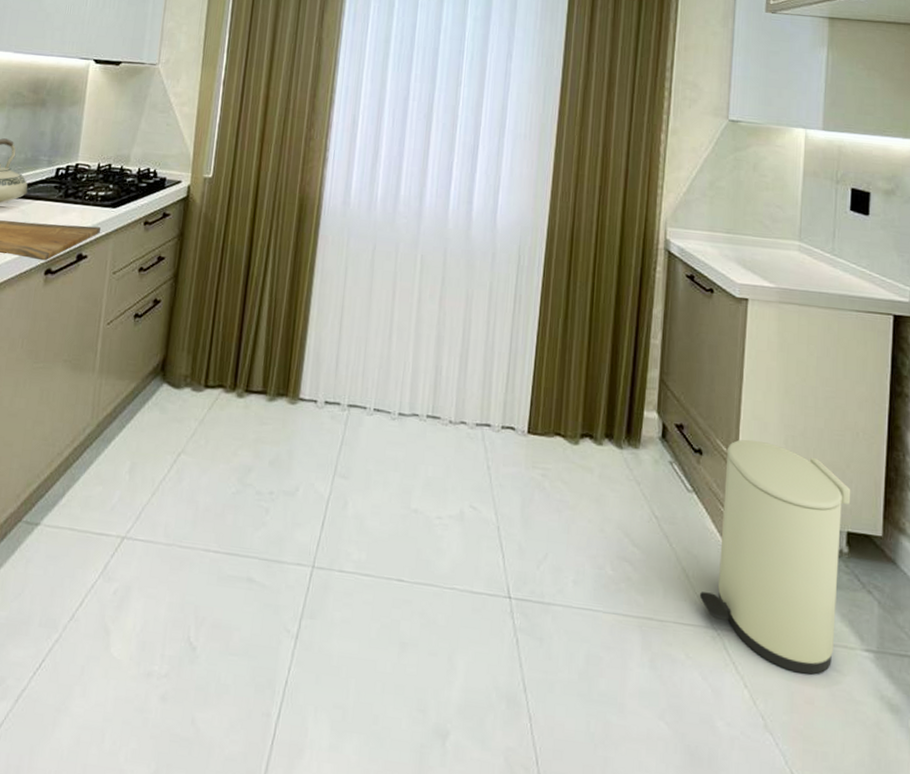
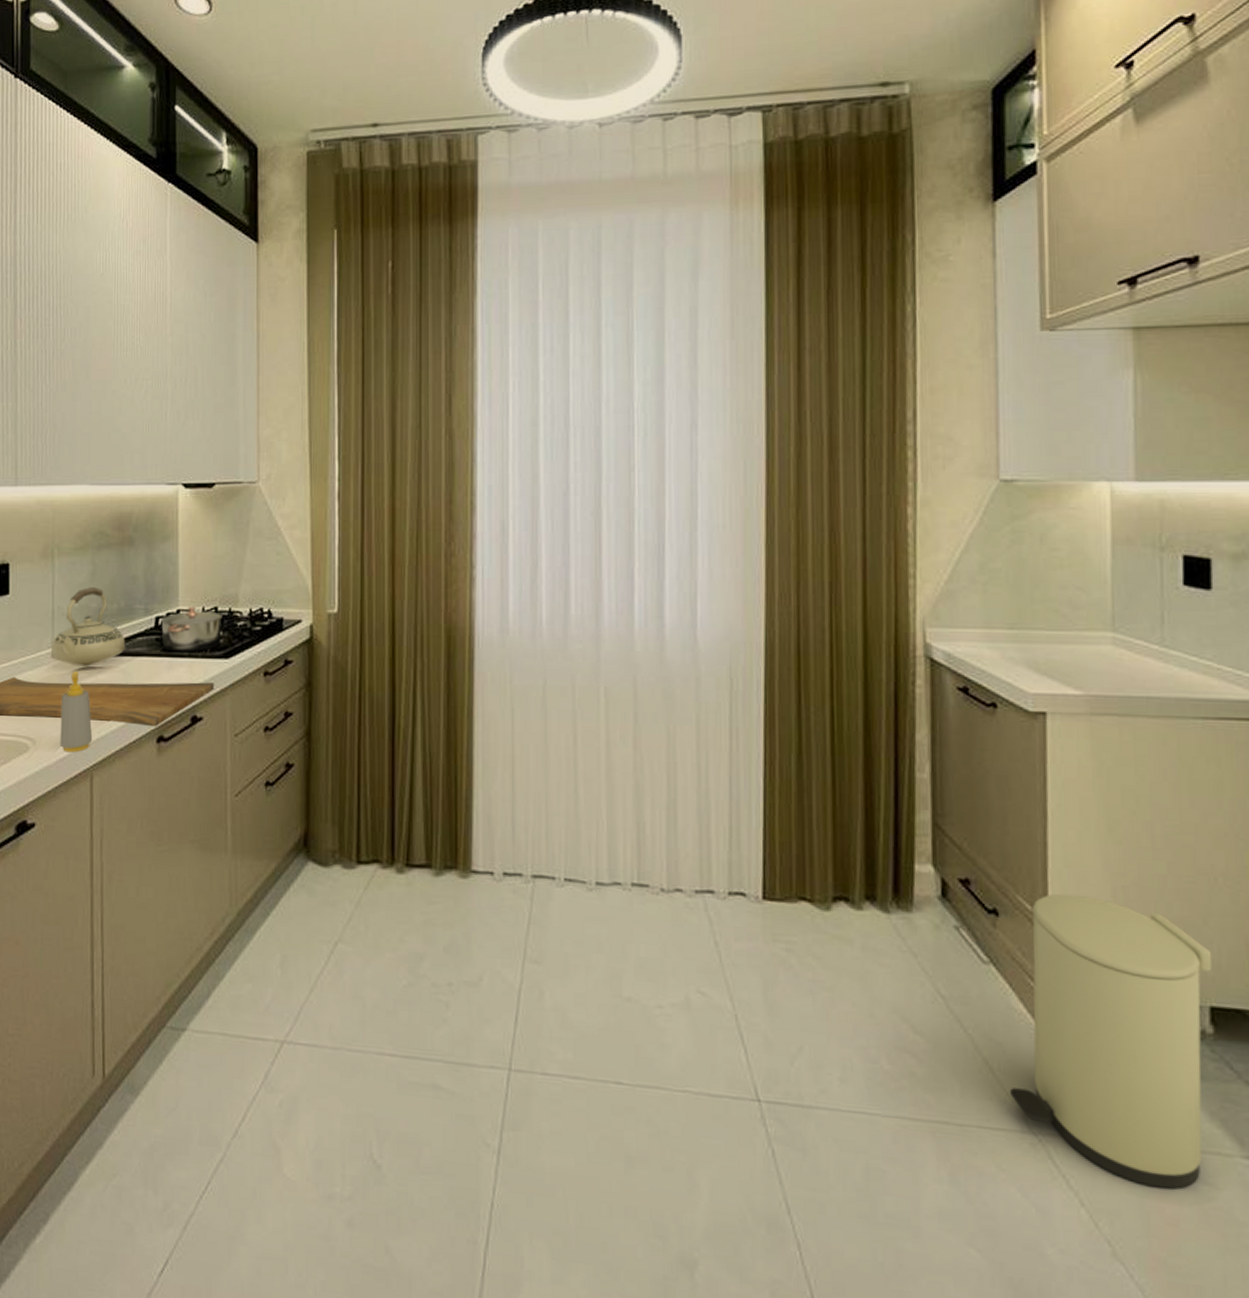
cooking pot: none [59,162,115,201] -> present [161,607,222,653]

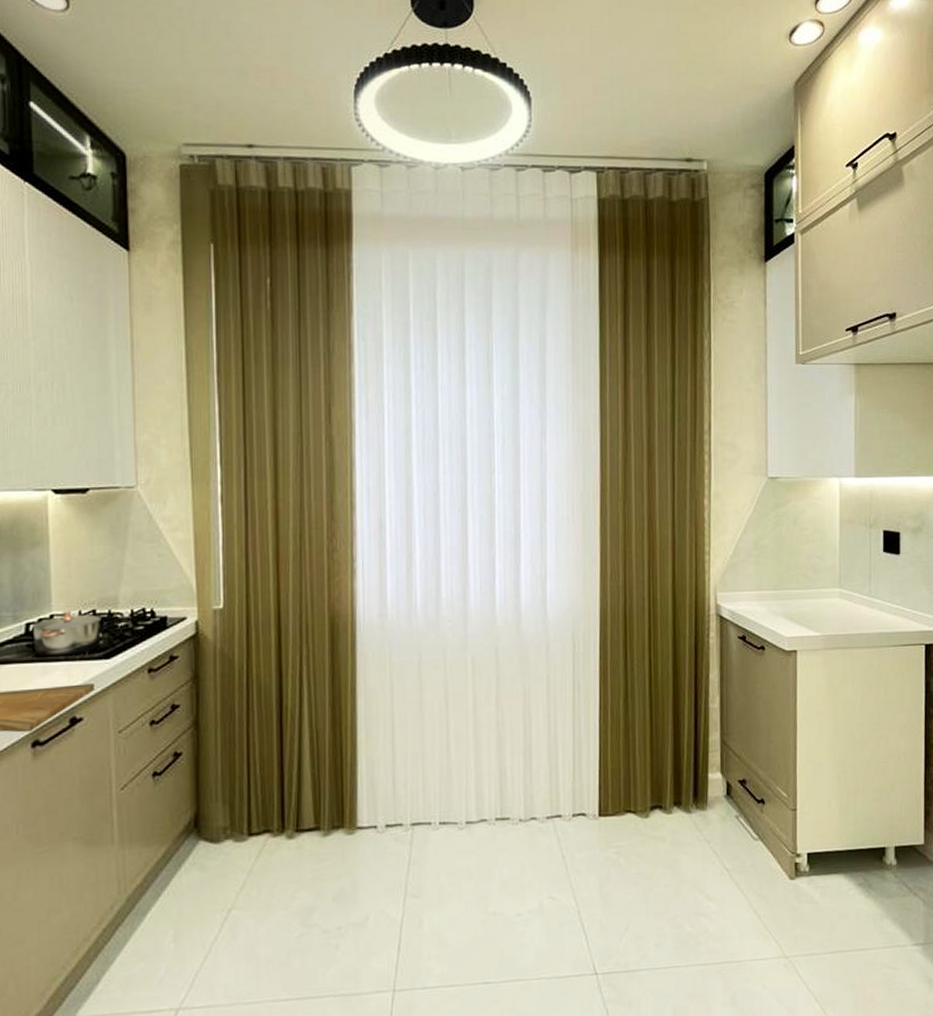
pedal bin: present [1009,893,1213,1190] -> none [770,781,897,978]

